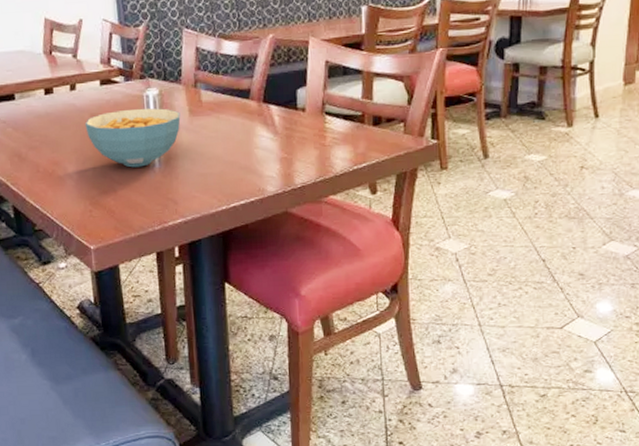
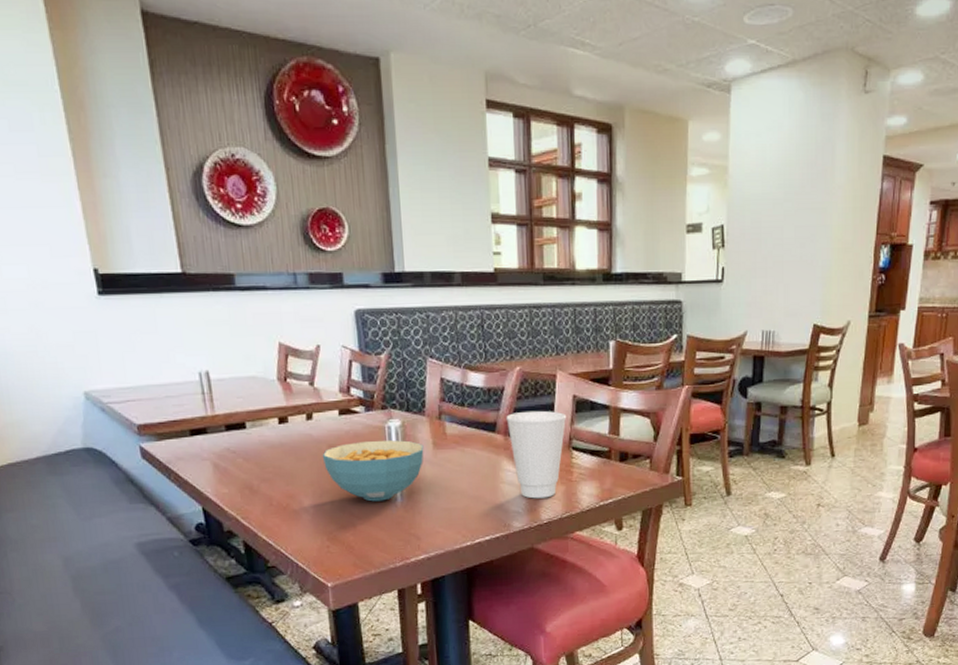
cup: none [260,76,320,164] -> present [506,410,567,499]

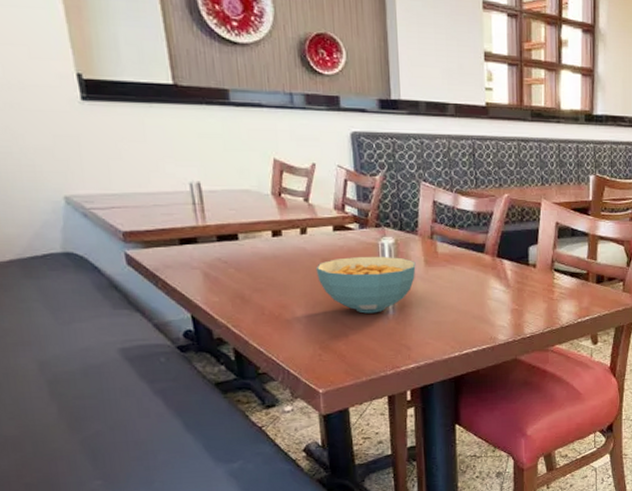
cup: present [506,410,567,499] -> none [494,234,550,315]

